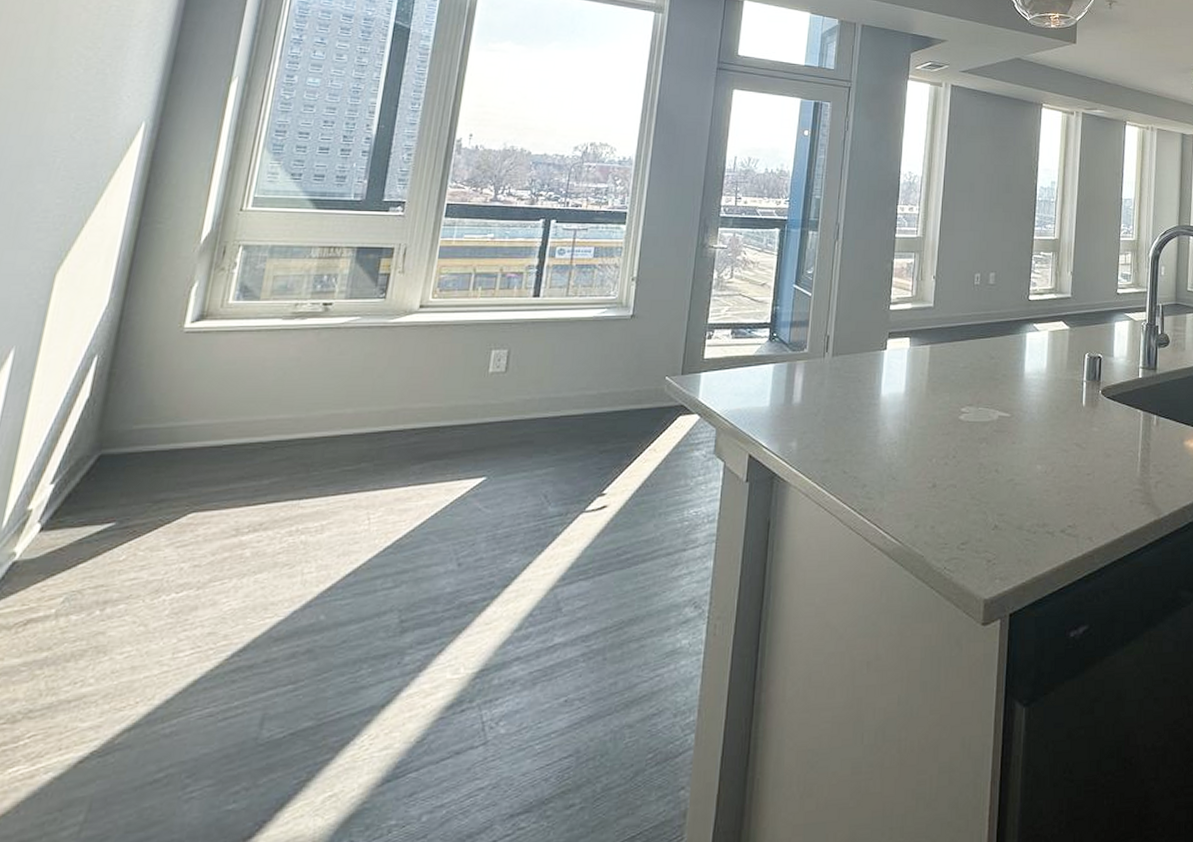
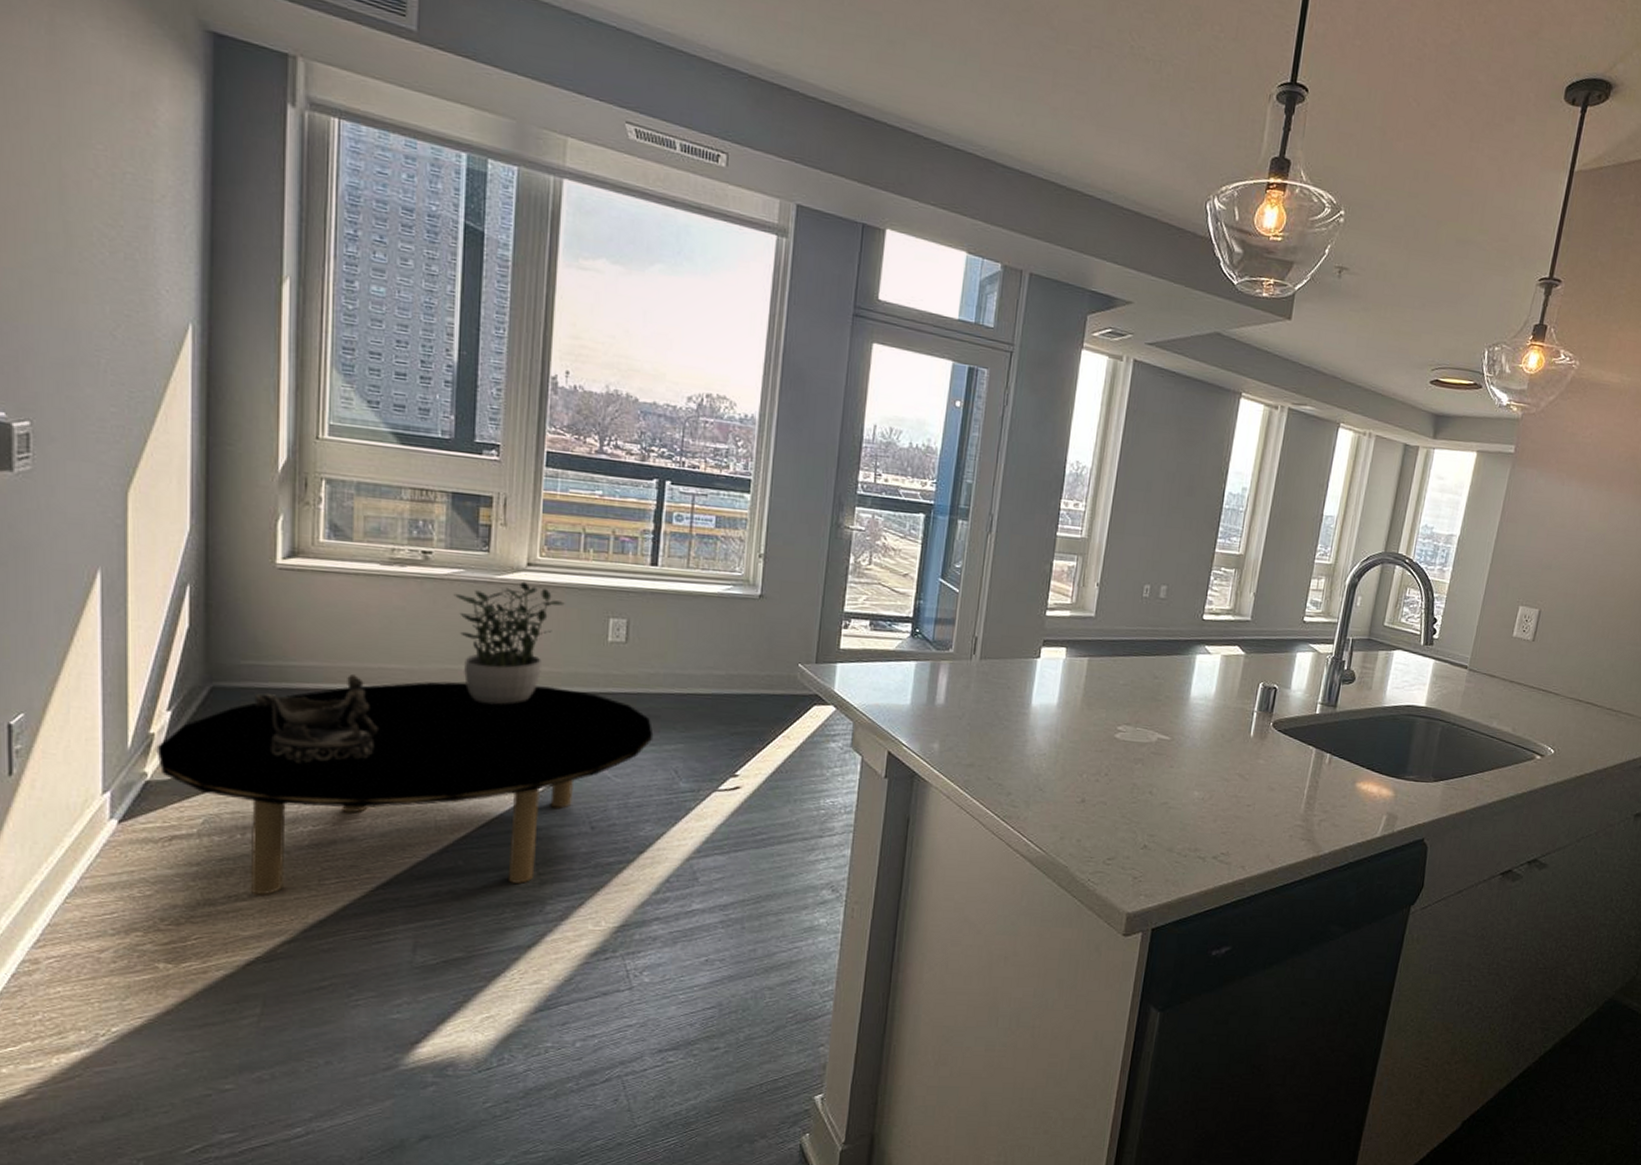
coffee table: none [30,421,526,678] -> present [156,681,654,895]
decorative bowl: none [139,428,258,526] -> present [254,673,378,763]
potted plant: none [347,323,451,445] -> present [453,581,565,704]

